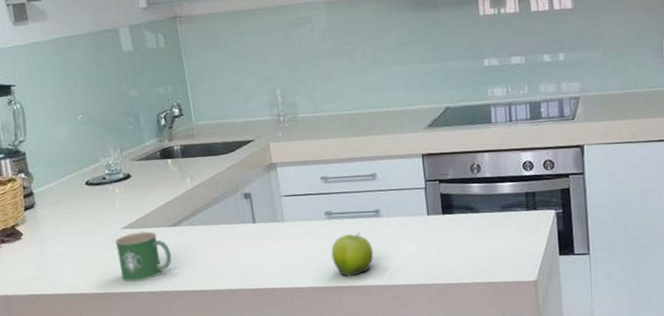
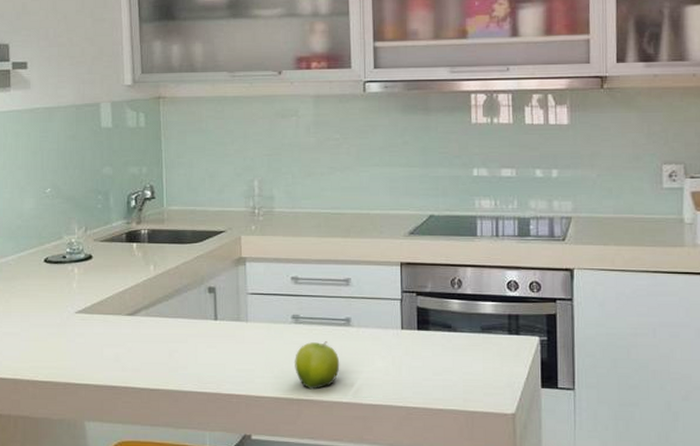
mug: present [115,231,172,282] -> none [66,317,124,373]

